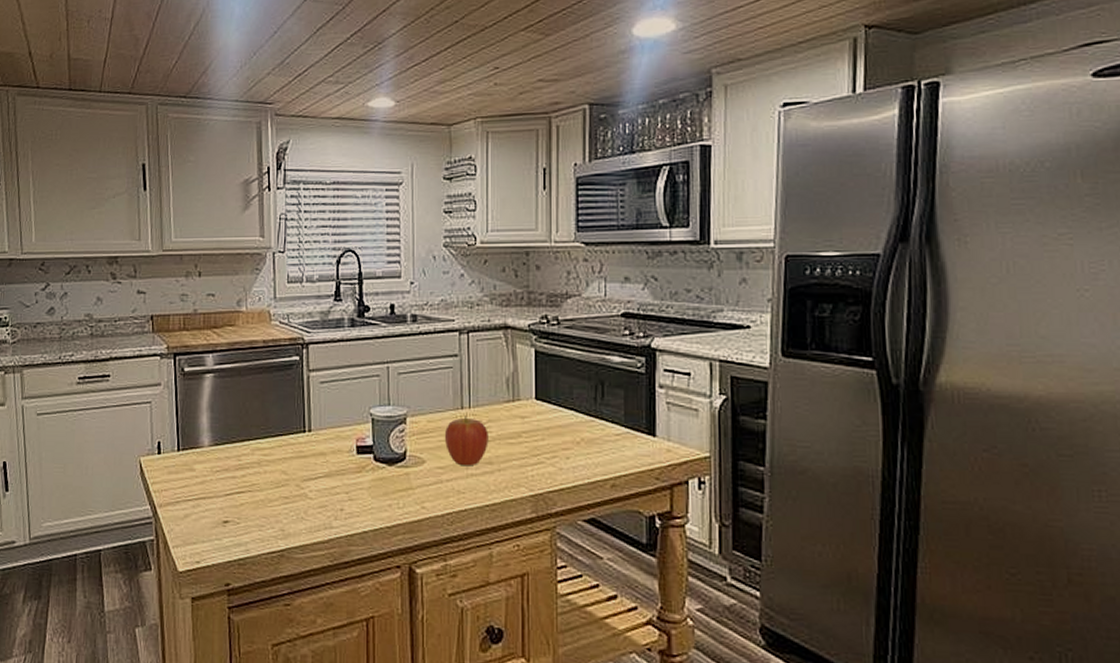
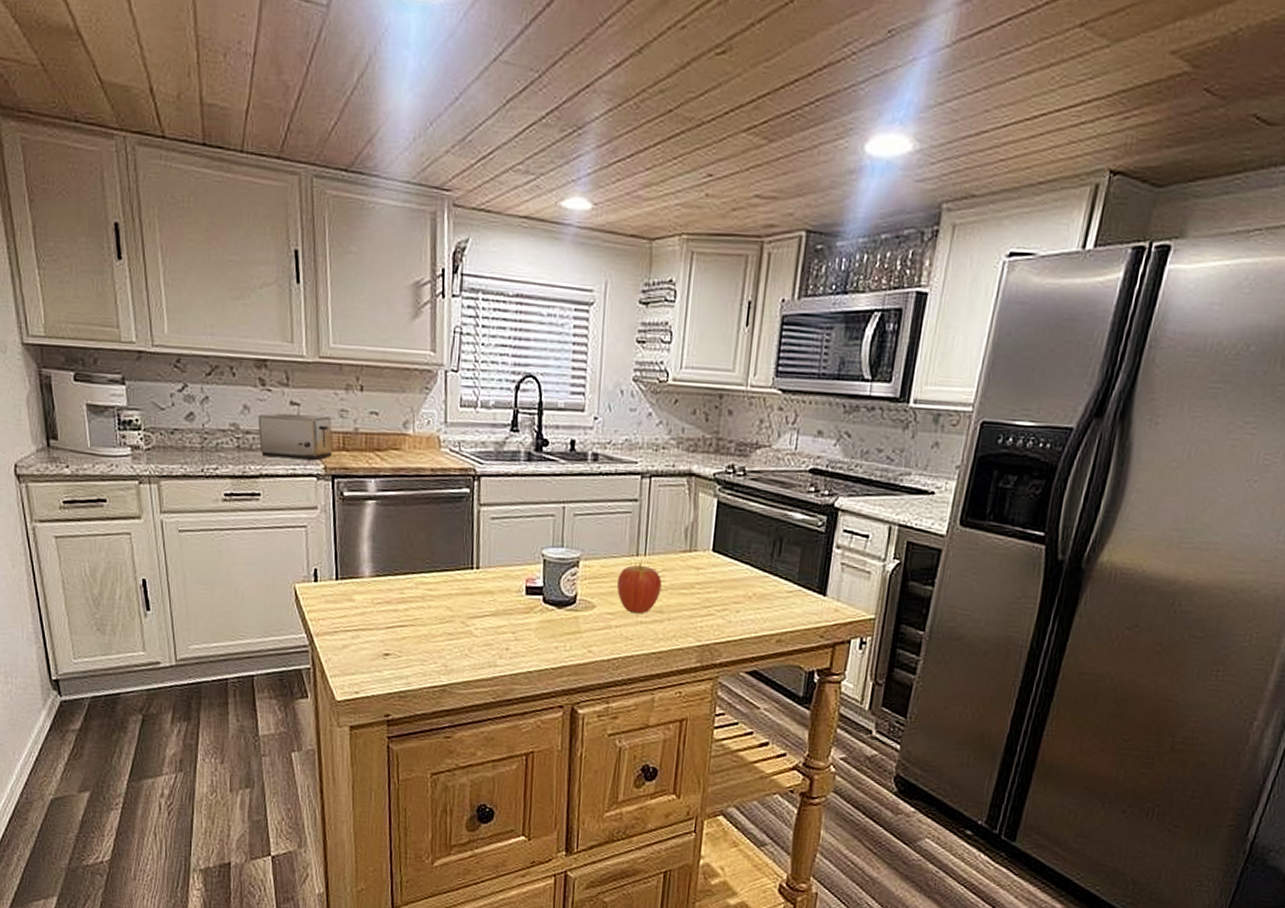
toaster: none [109,301,175,342] -> present [258,413,333,461]

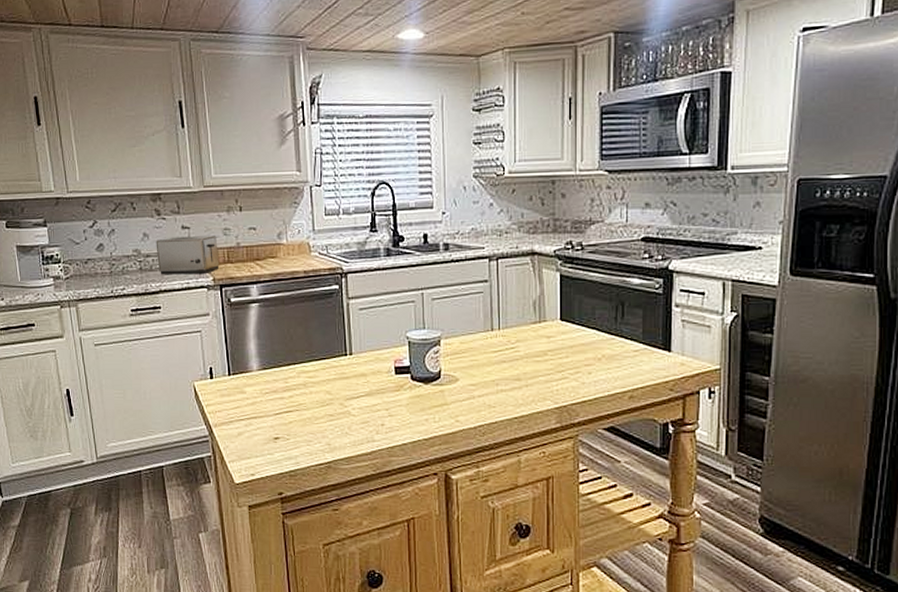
fruit: present [616,563,662,614] -> none [475,337,517,383]

